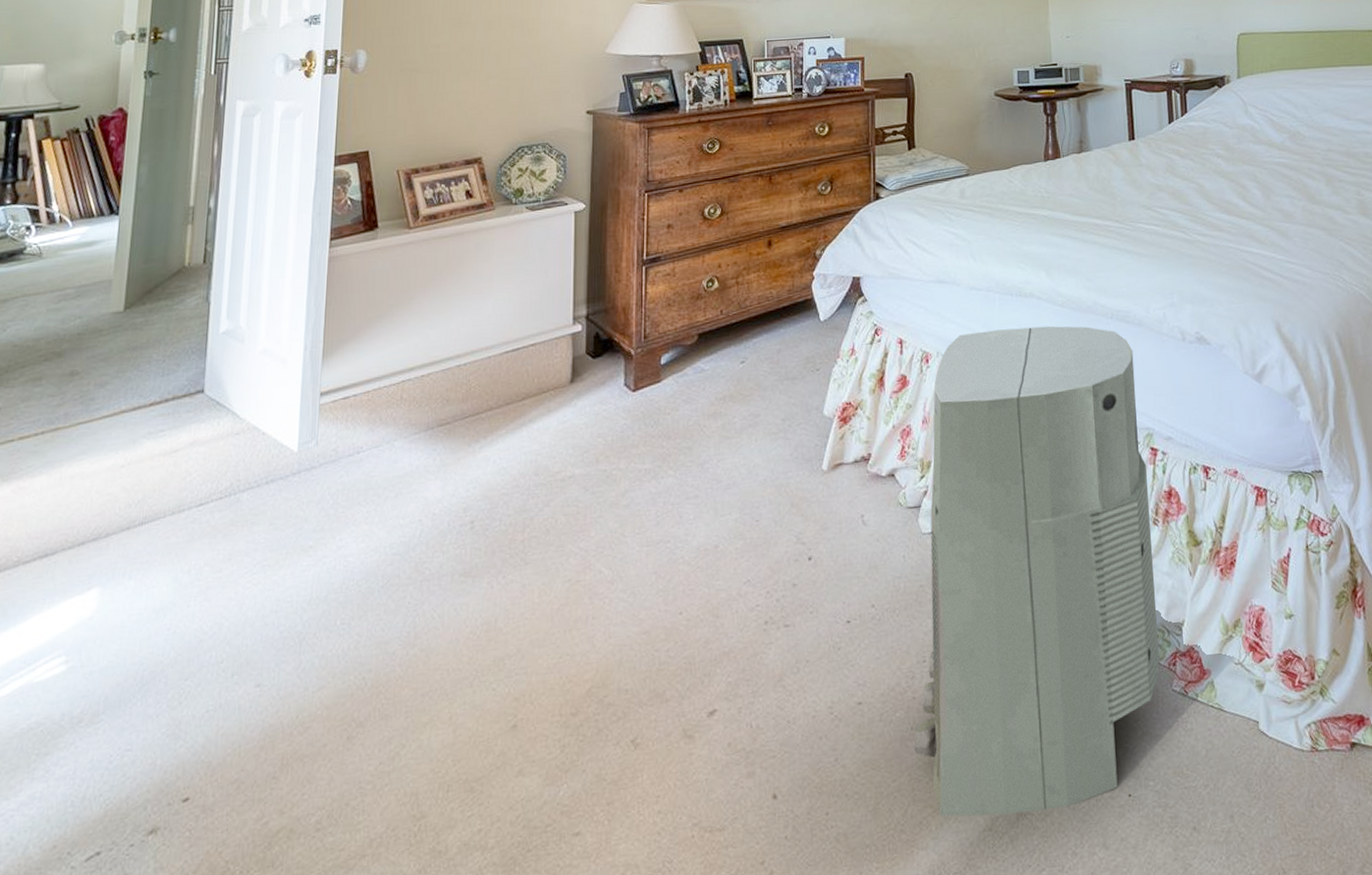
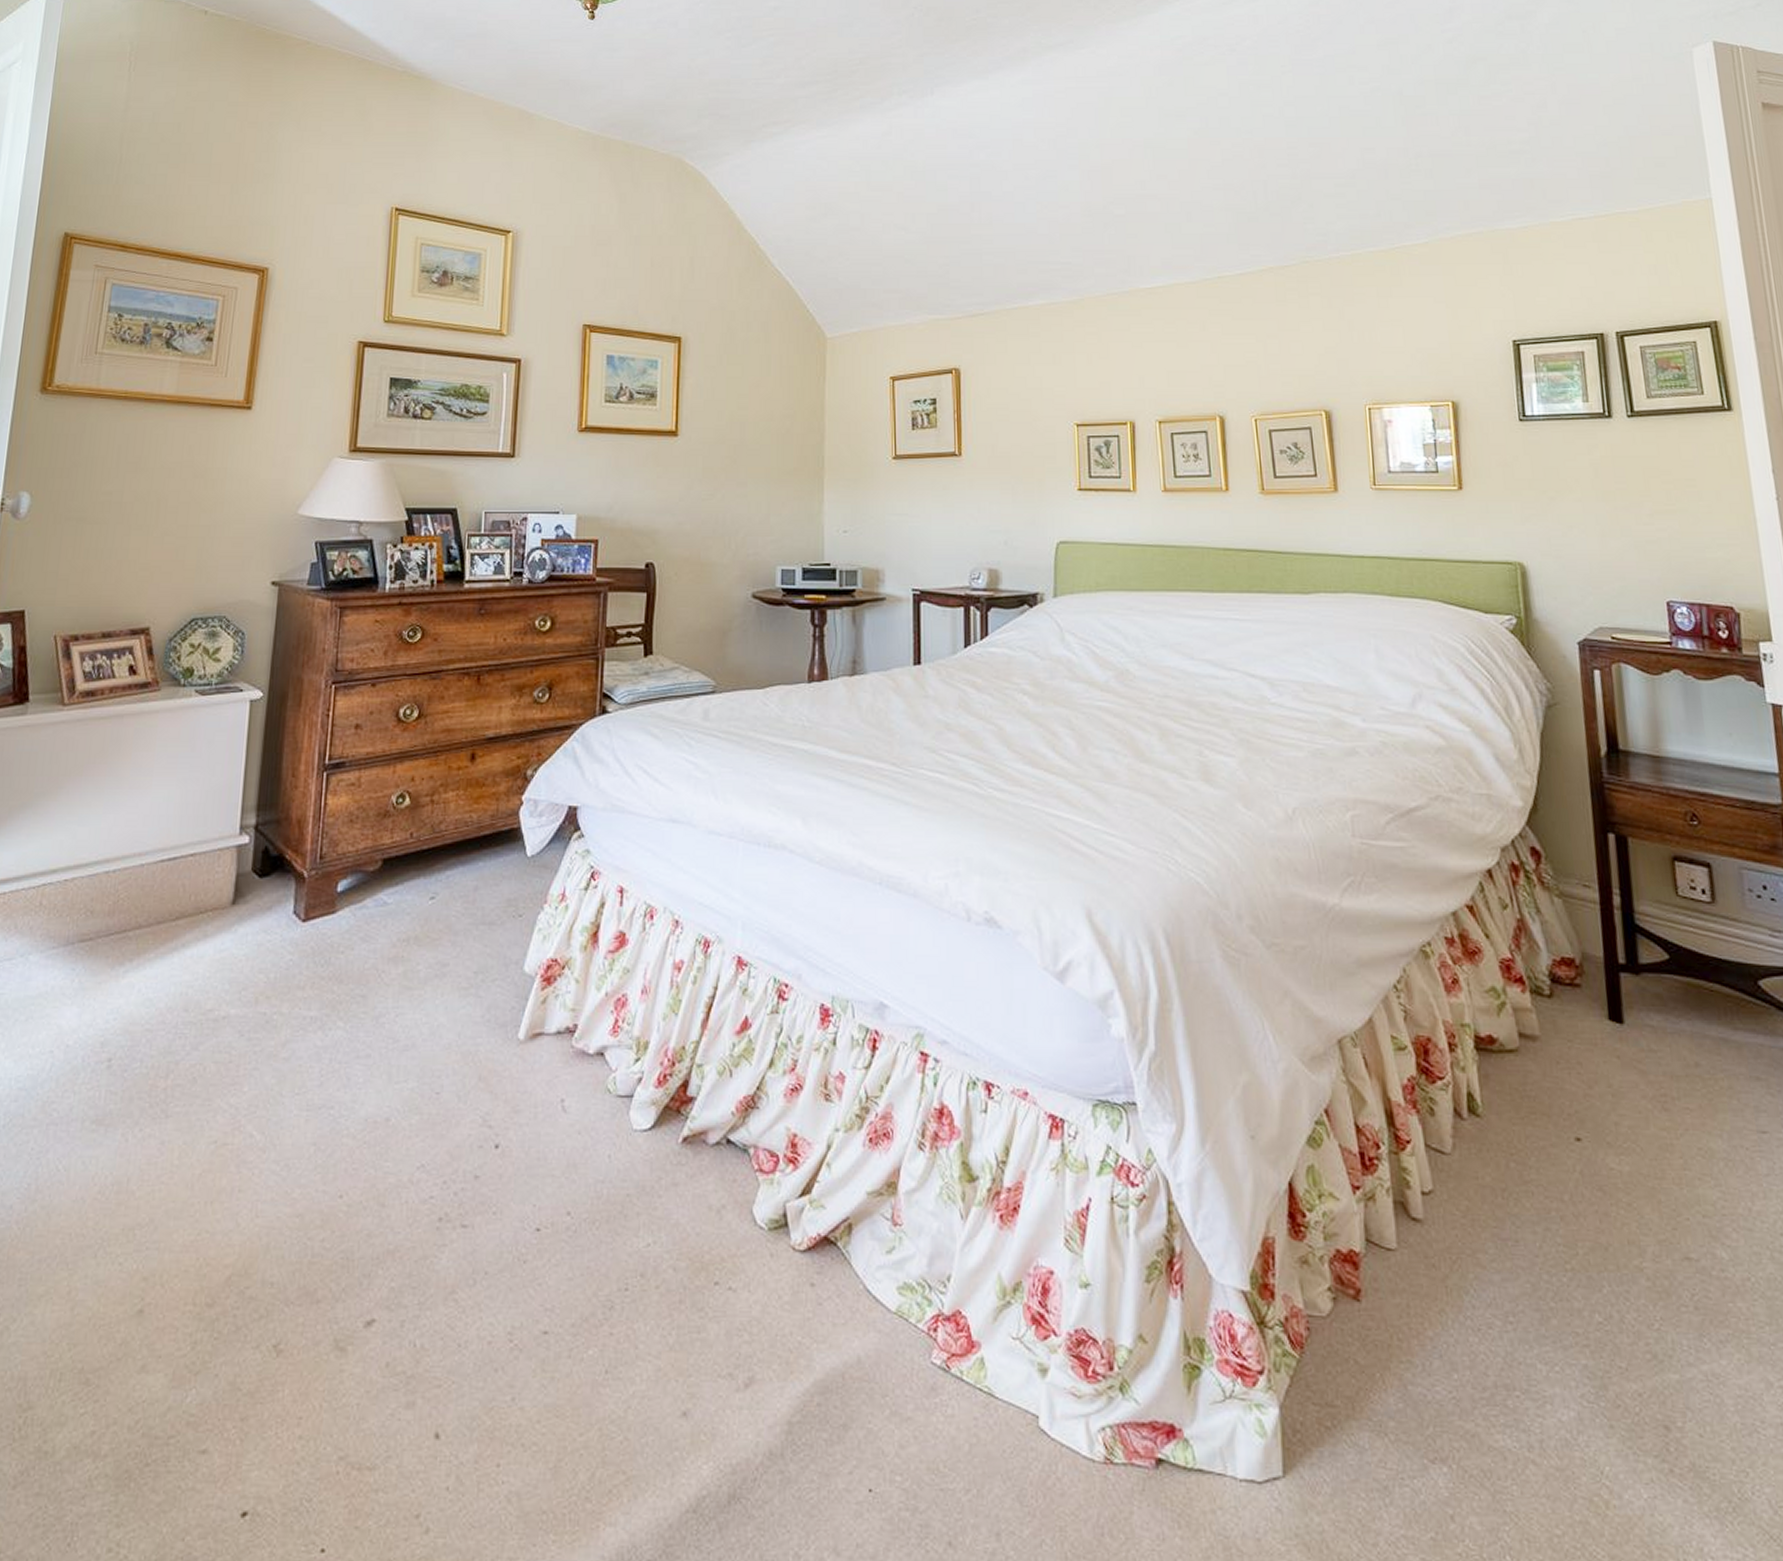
air purifier: present [914,326,1160,817] -> none [608,886,918,1496]

